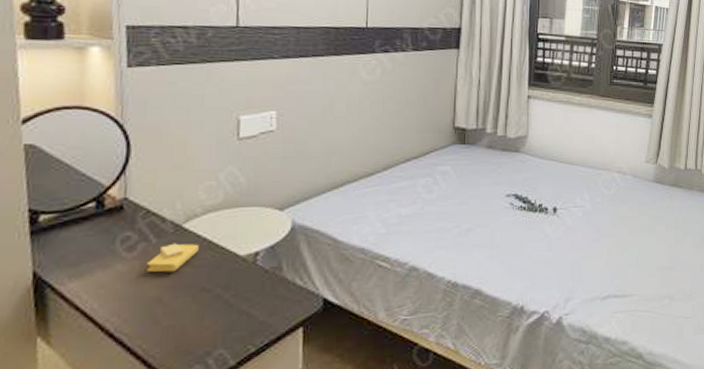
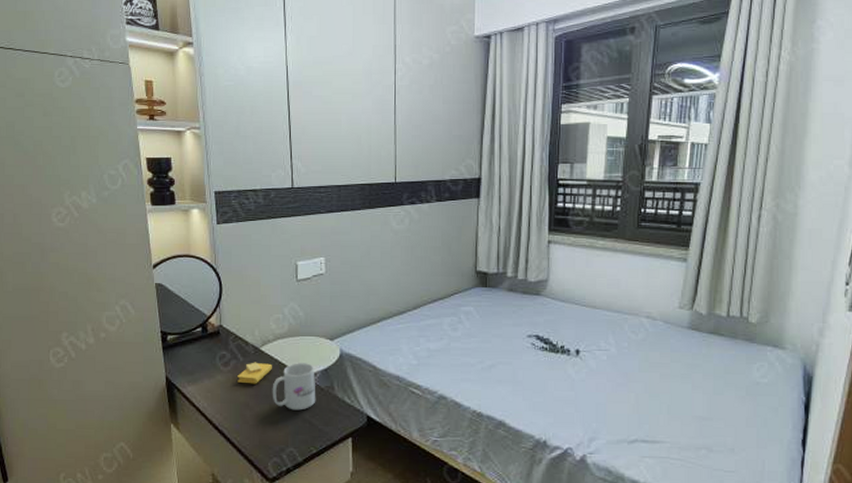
mug: none [196,240,258,301] -> present [272,363,316,411]

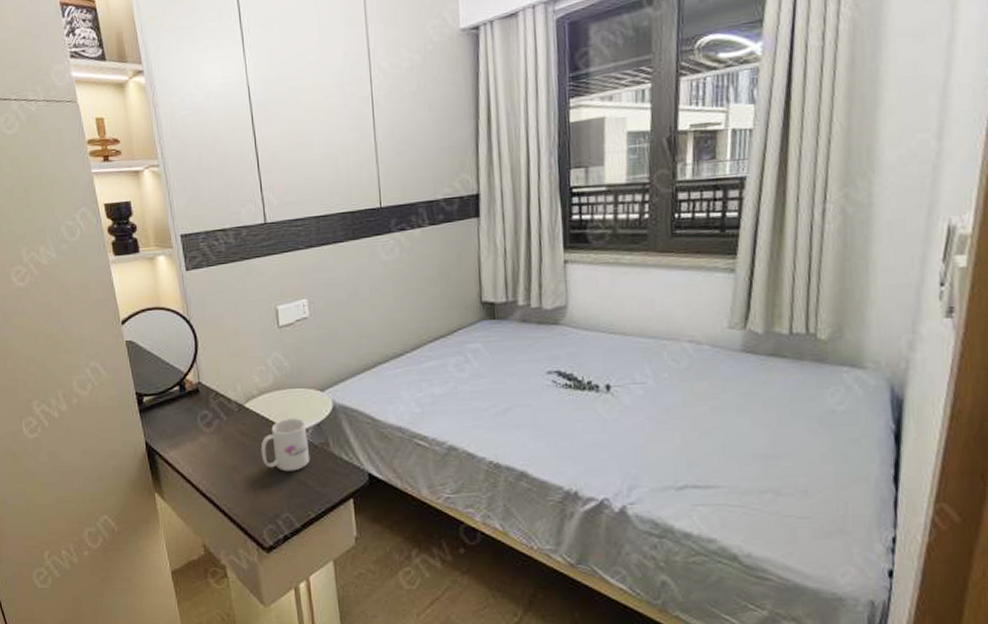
sticky notes: present [236,362,272,384] -> none [221,420,259,445]

